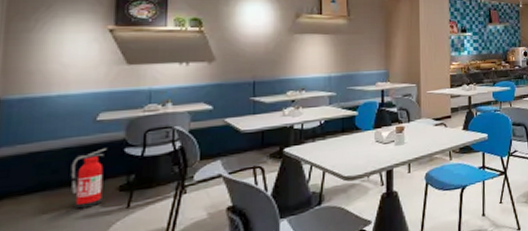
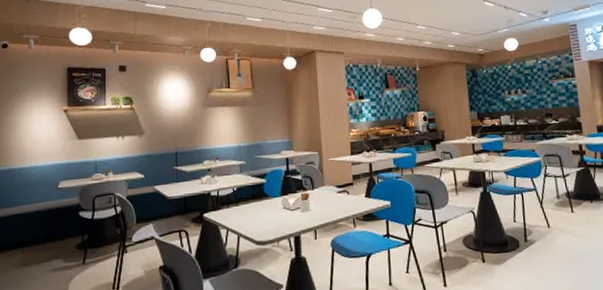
fire extinguisher: present [70,147,107,209] -> none [42,211,66,264]

